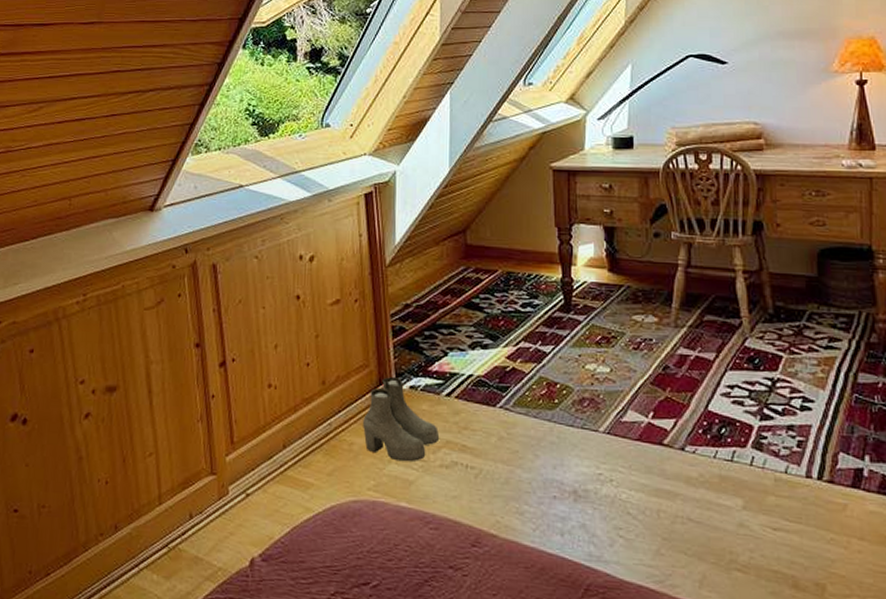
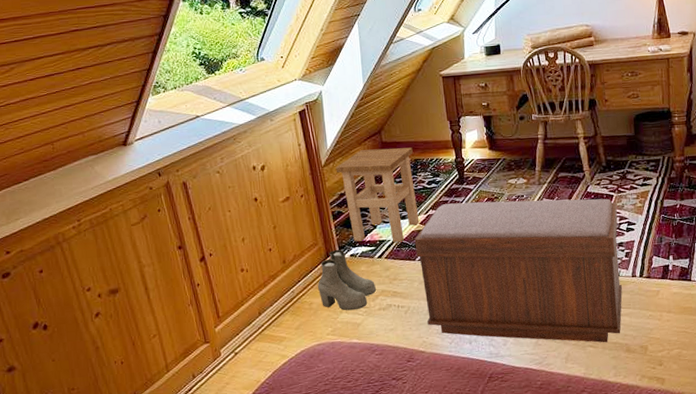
stool: none [403,251,506,379] -> present [335,147,420,243]
bench: none [497,336,791,569] -> present [414,198,623,343]

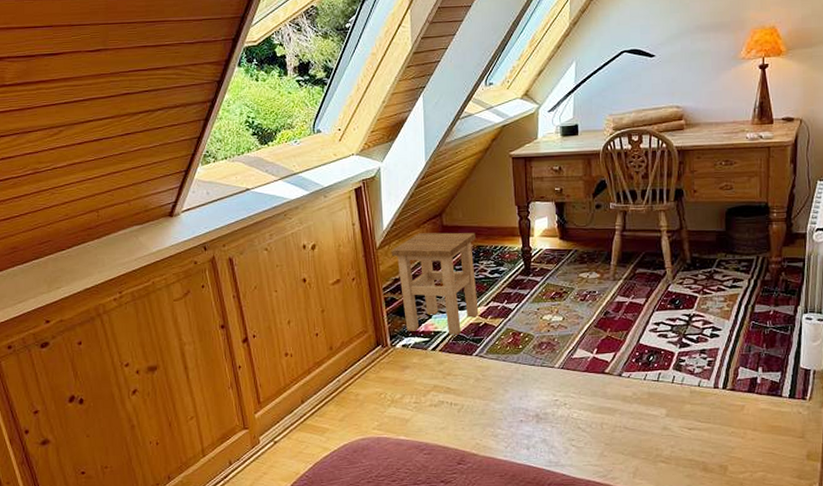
boots: present [318,250,377,311] -> none [366,339,429,405]
bench: present [414,198,623,343] -> none [472,295,703,459]

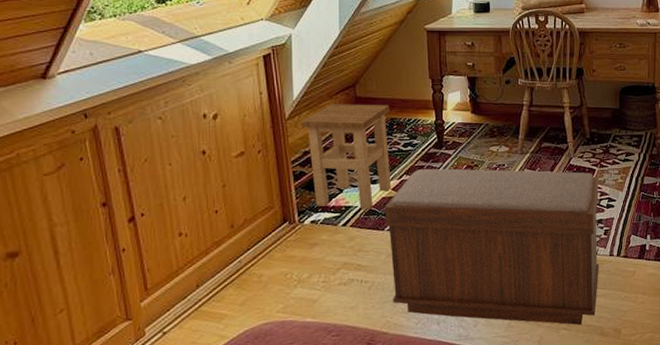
bench: none [472,295,703,459] -> present [384,168,600,326]

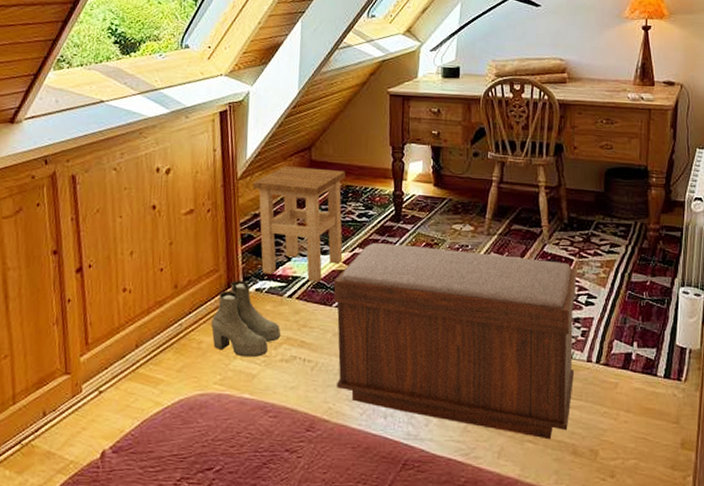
boots: none [270,215,338,285] -> present [211,281,281,358]

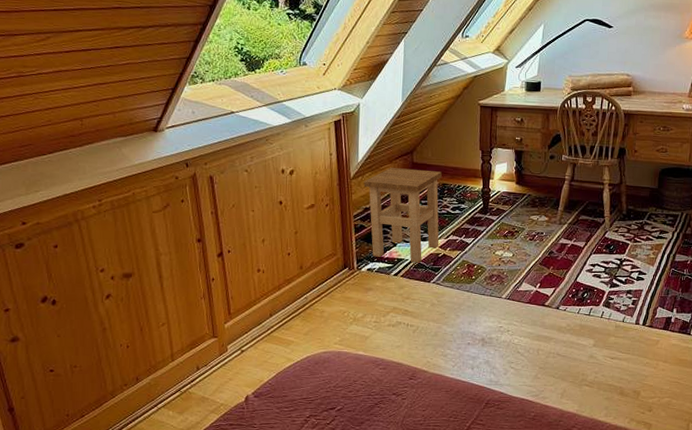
boots: present [211,281,281,358] -> none [331,262,389,323]
bench: present [333,243,576,440] -> none [431,231,631,384]

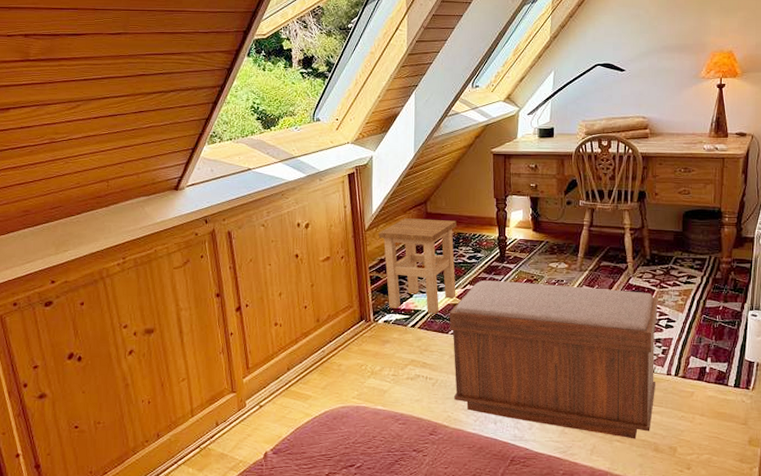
bench: none [431,231,631,384] -> present [449,280,657,439]

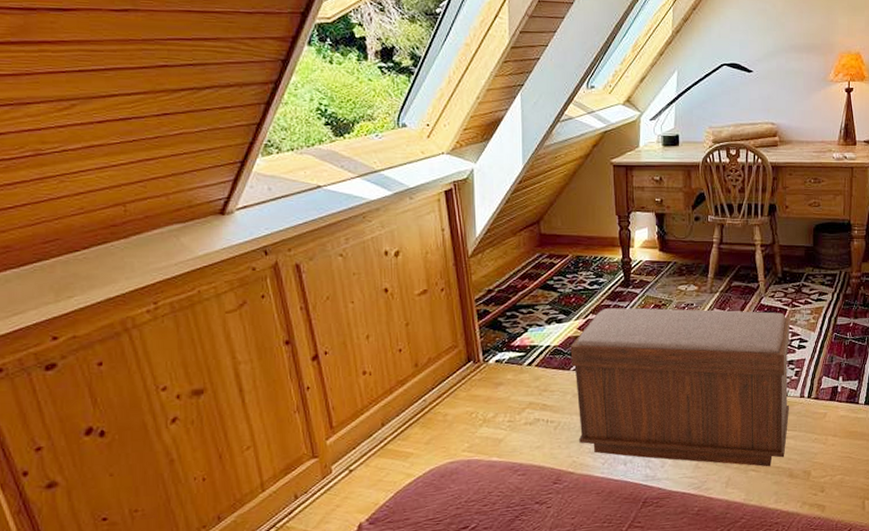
stool: present [378,218,456,314] -> none [484,241,577,349]

